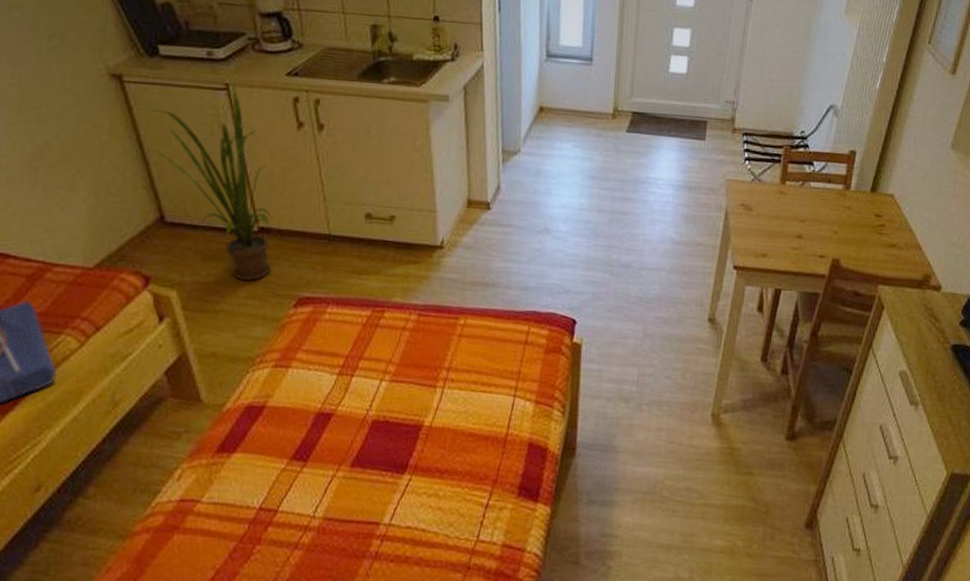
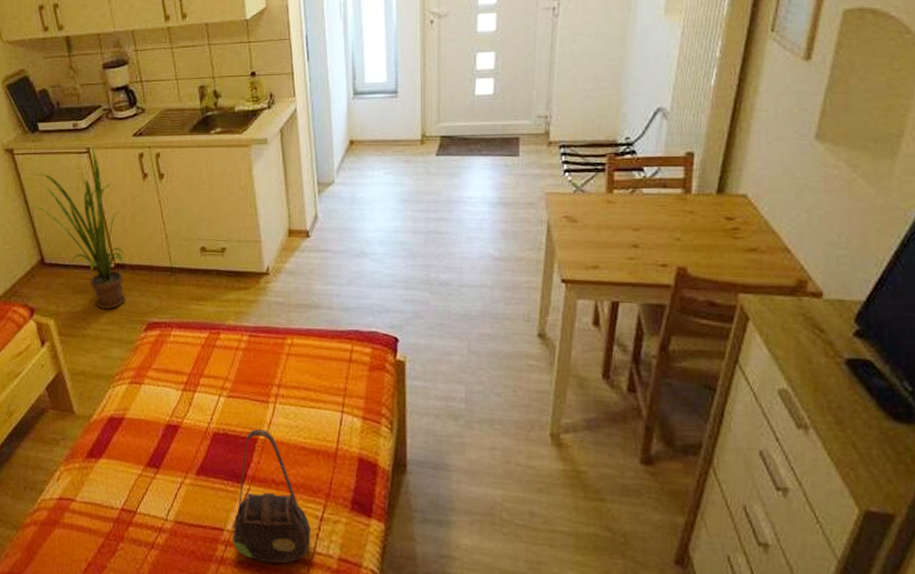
shoulder bag: none [388,415,475,555] -> present [231,428,311,564]

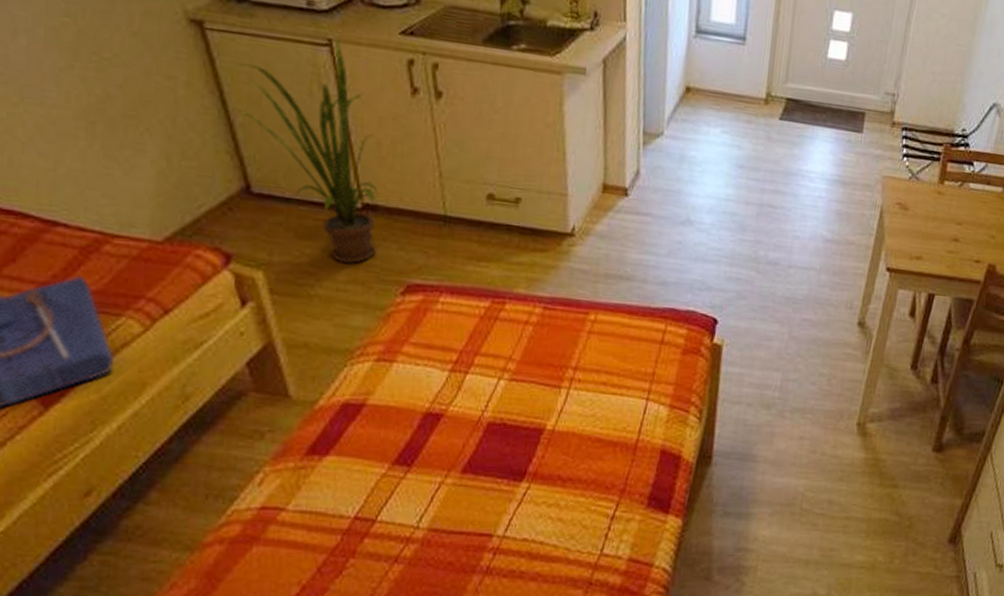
shoulder bag: present [231,428,311,564] -> none [502,417,600,570]

